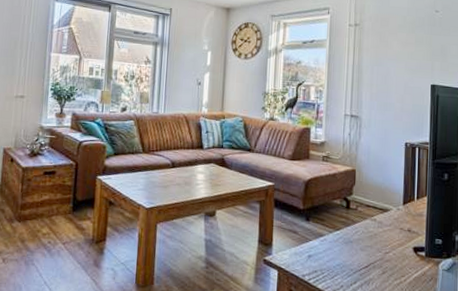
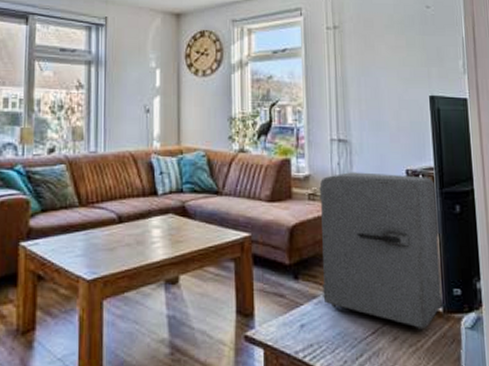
speaker: none [328,141,429,269] -> present [319,172,443,331]

